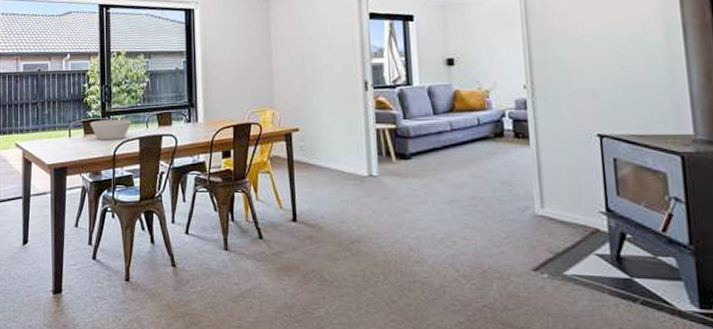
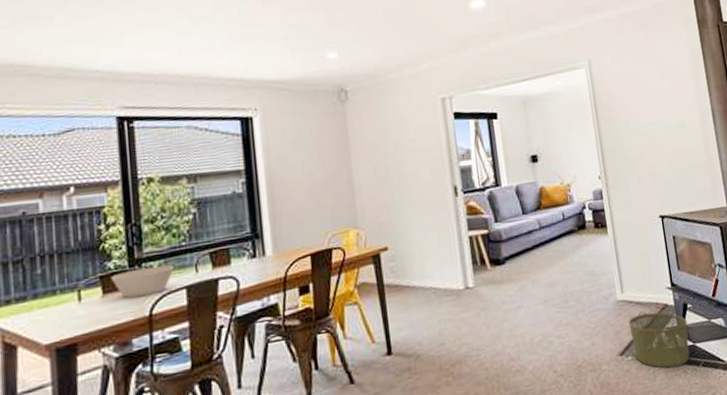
basket: none [547,231,625,297] -> present [628,311,690,368]

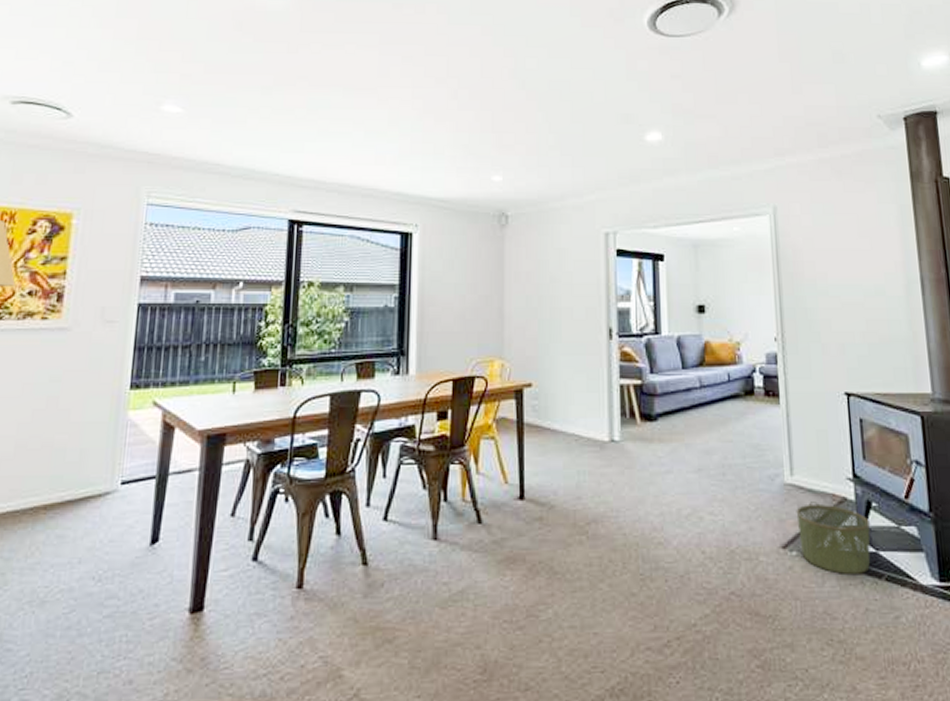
bowl: present [110,265,174,299] -> none [263,370,321,398]

